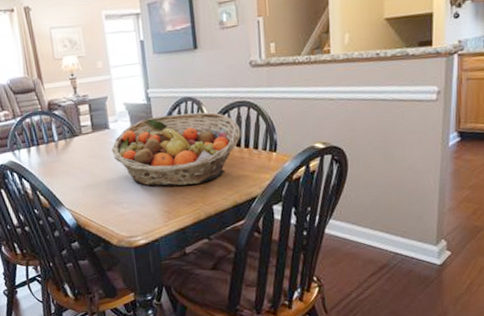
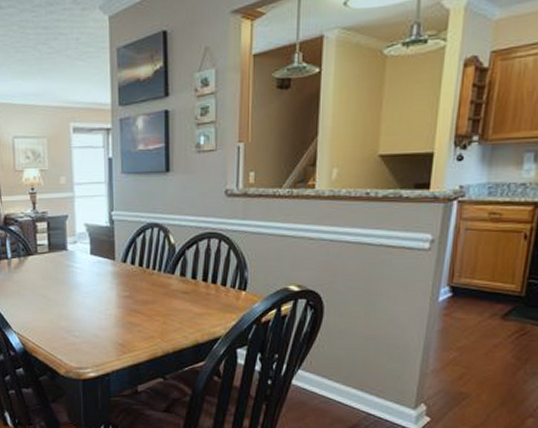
fruit basket: present [111,112,241,187] -> none [67,241,209,319]

